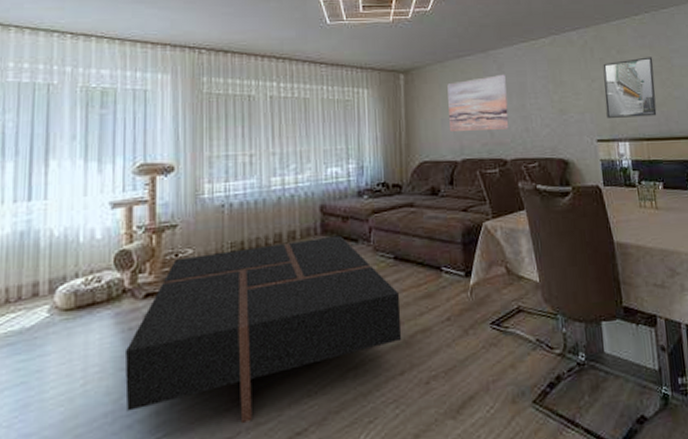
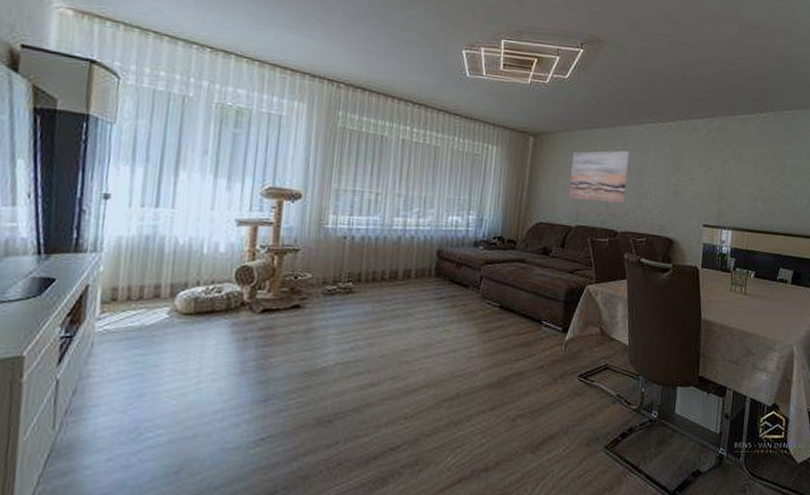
coffee table: present [125,235,402,424] -> none [236,279,501,435]
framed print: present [603,57,657,118] -> none [716,153,769,210]

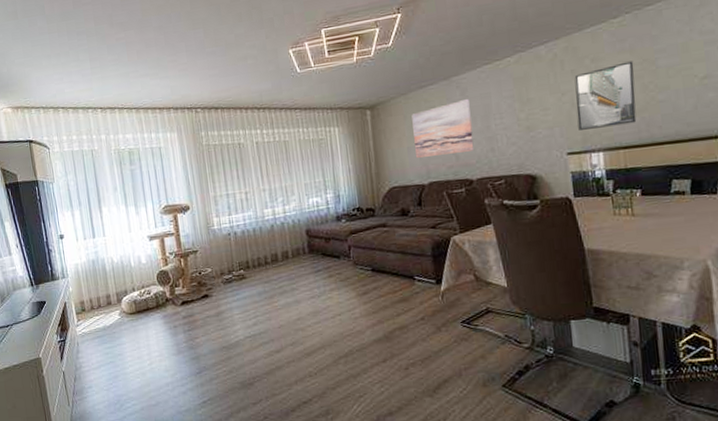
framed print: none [716,153,769,210] -> present [574,61,637,130]

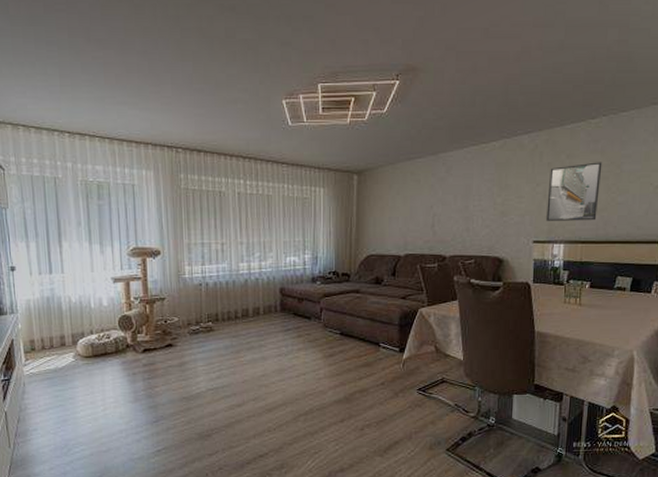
wall art: present [411,98,475,158] -> none [395,176,453,229]

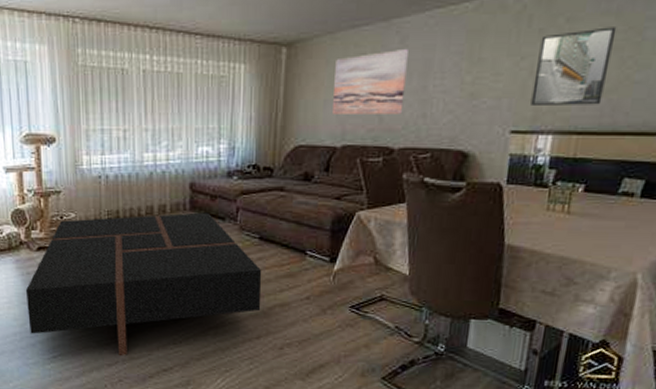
coffee table: none [132,313,344,446] -> present [26,212,262,356]
wall art: none [395,176,453,229] -> present [331,48,408,114]

